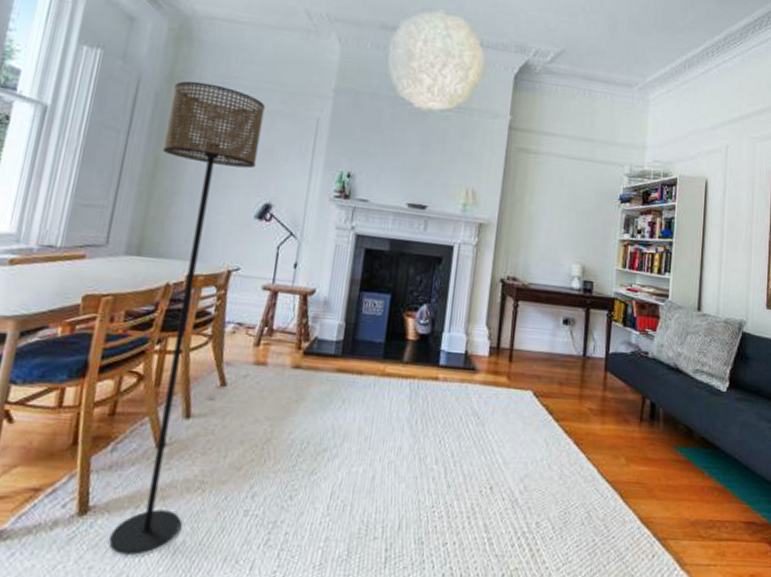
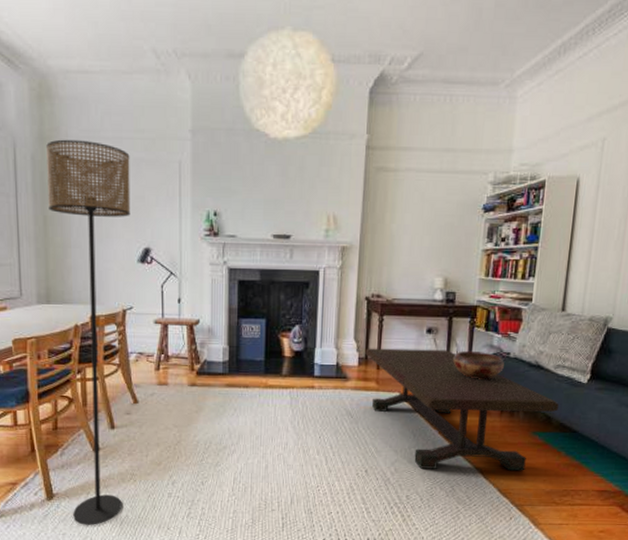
coffee table: none [497,336,700,495] -> present [365,348,560,471]
decorative bowl: none [590,346,643,382] -> present [453,350,504,380]

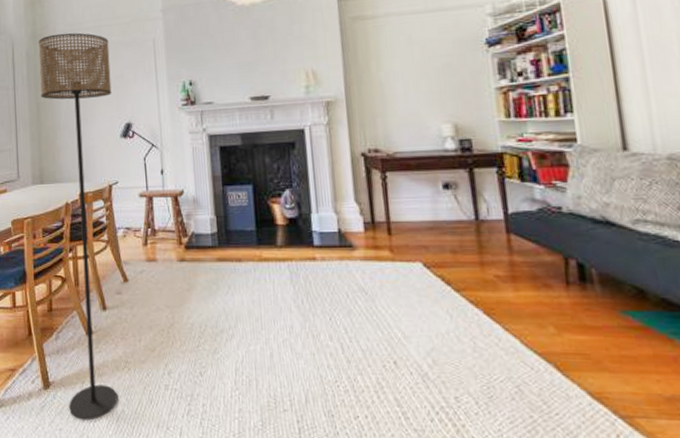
coffee table: present [365,348,560,471] -> none [370,207,654,366]
decorative bowl: present [453,350,504,380] -> none [484,206,557,242]

